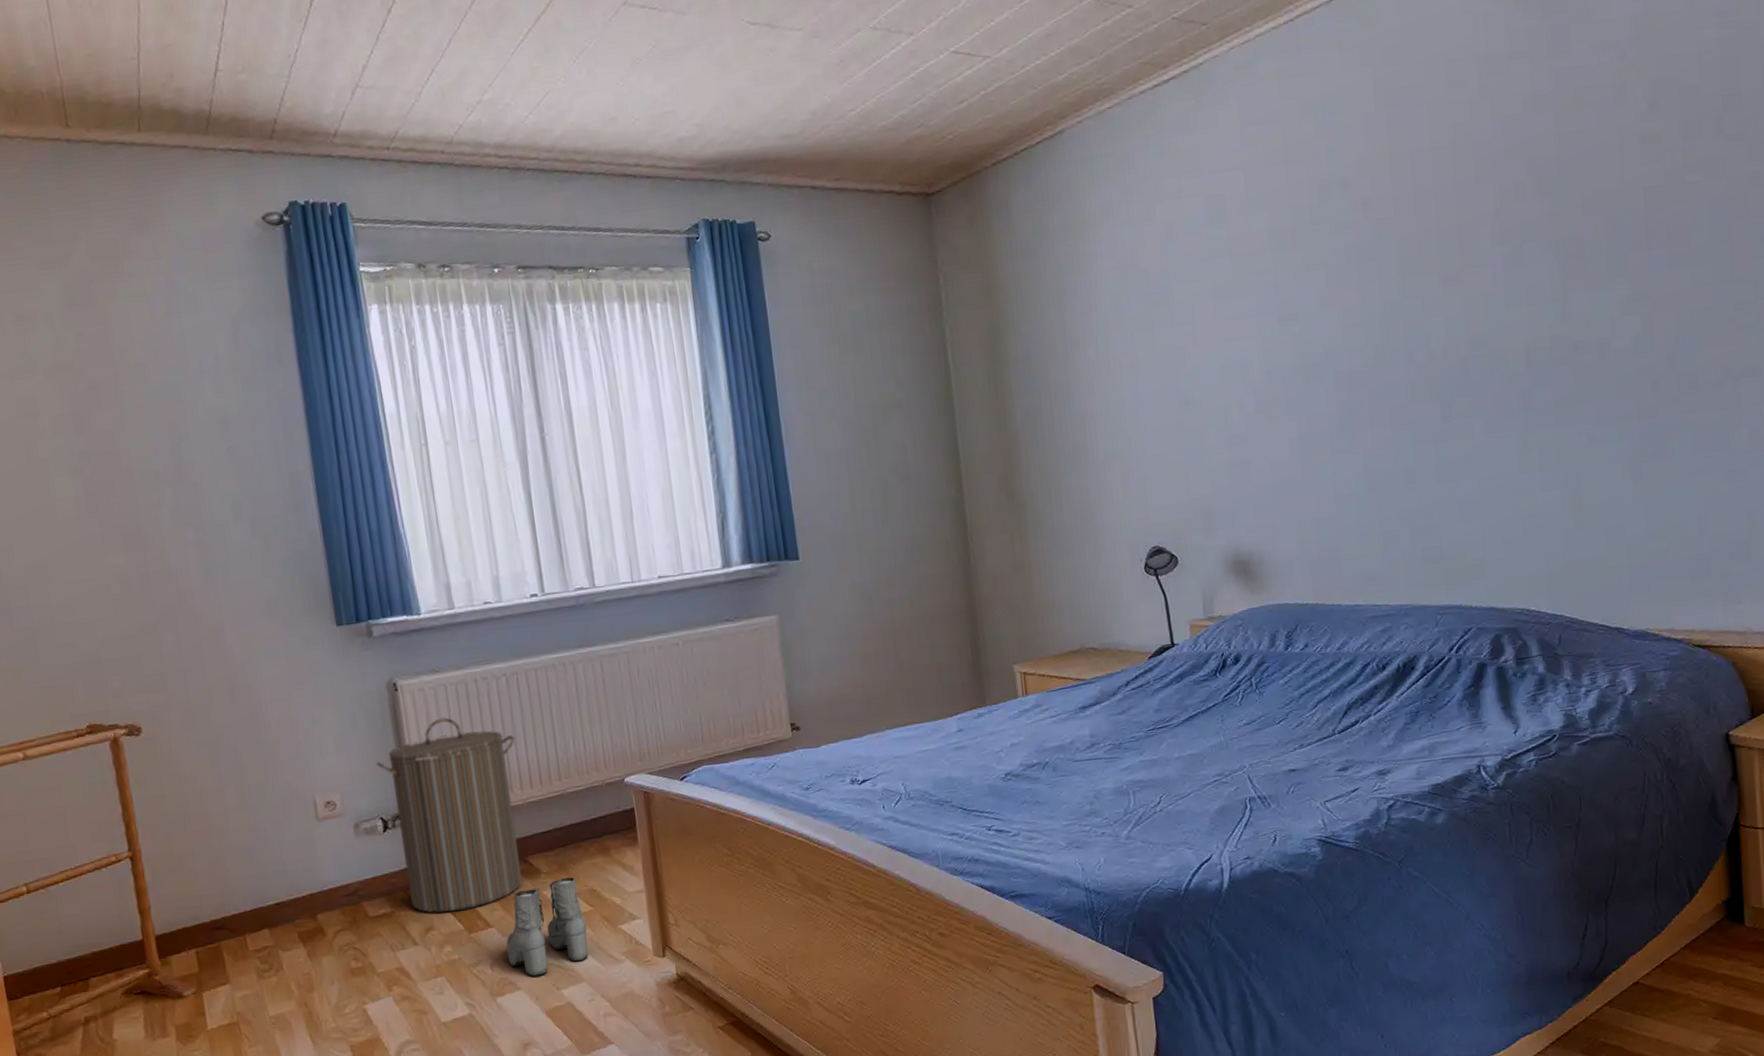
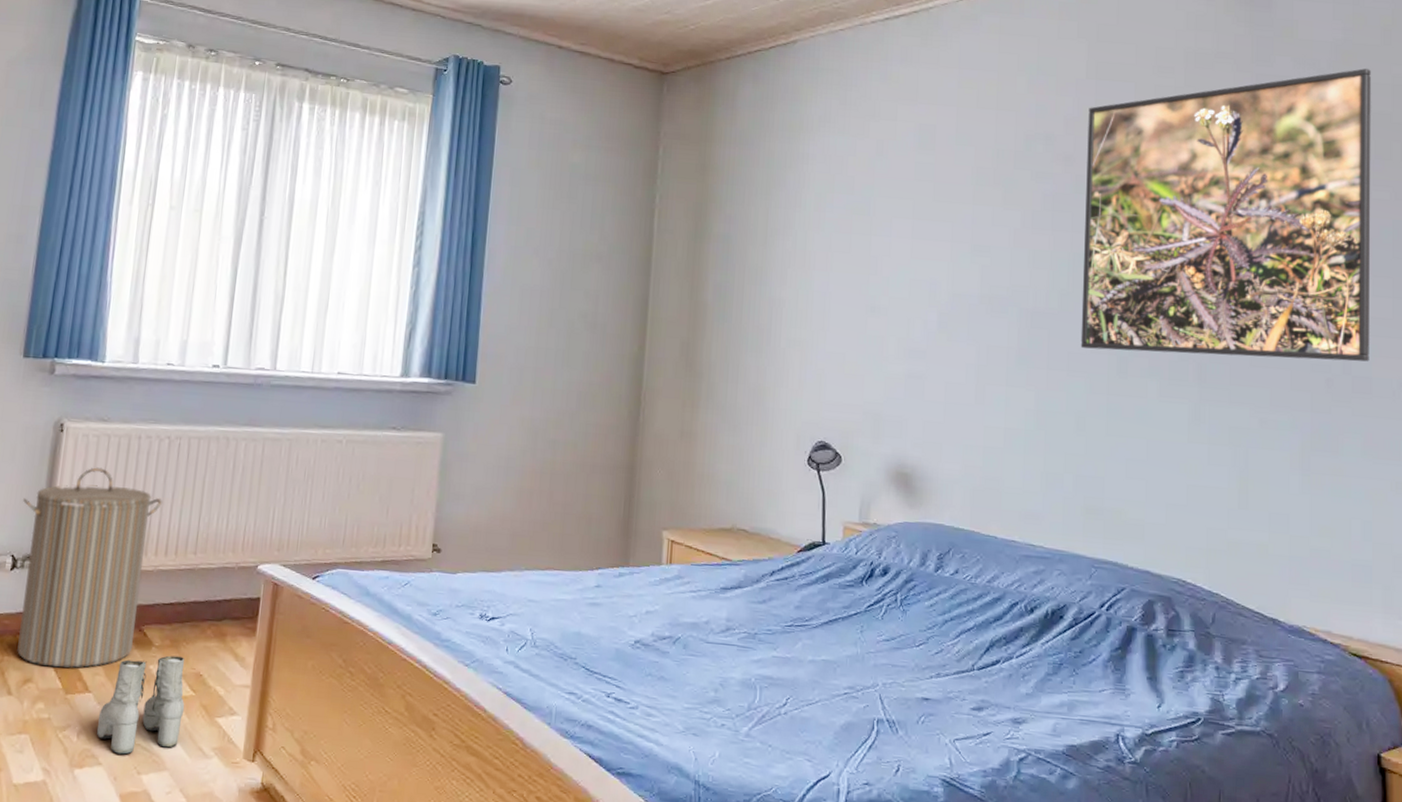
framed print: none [1382,39,1693,400] -> present [1080,68,1371,362]

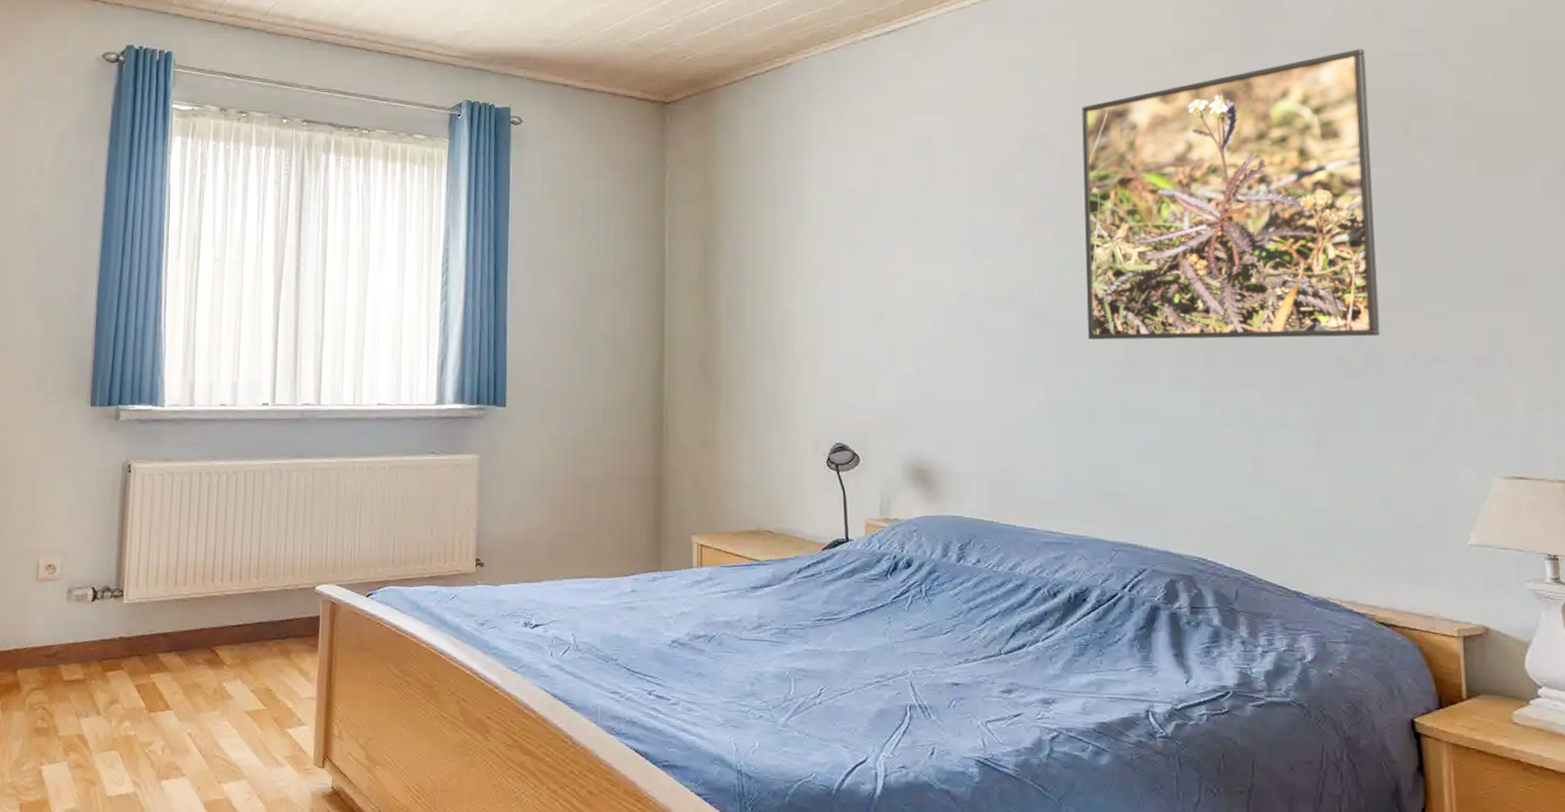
laundry hamper: present [17,467,163,669] -> none [98,503,226,689]
boots: present [96,655,185,755] -> none [179,673,258,766]

